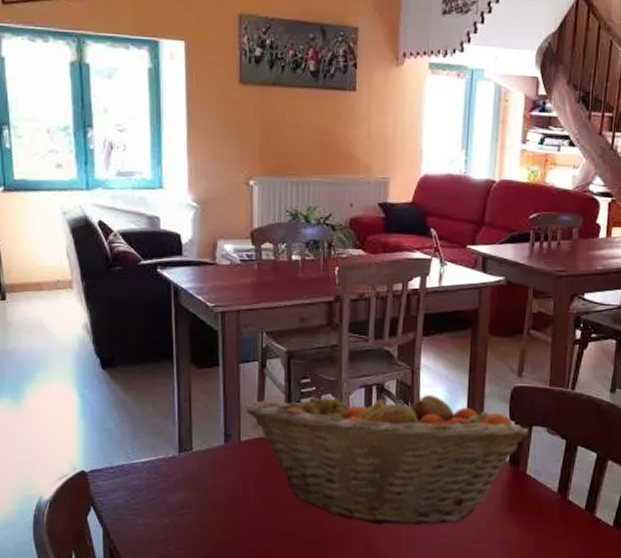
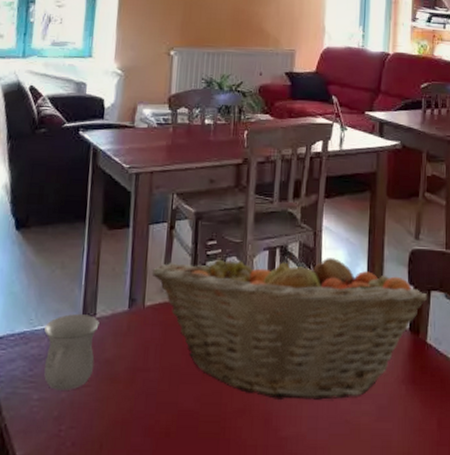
mug: none [143,449,196,517] -> present [43,314,99,390]

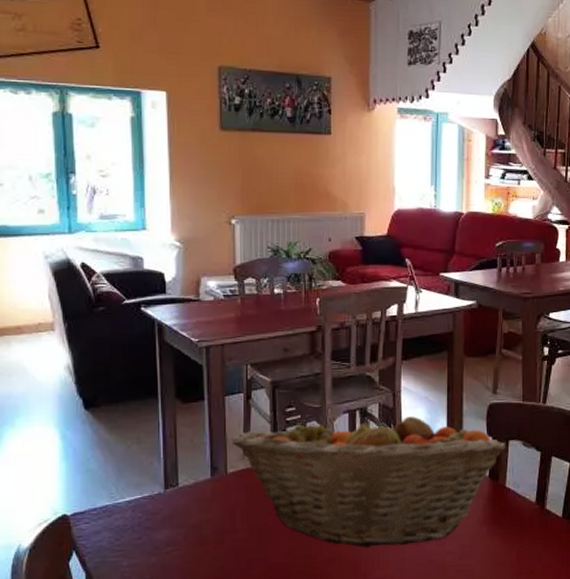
mug: present [43,314,99,390] -> none [127,485,183,556]

